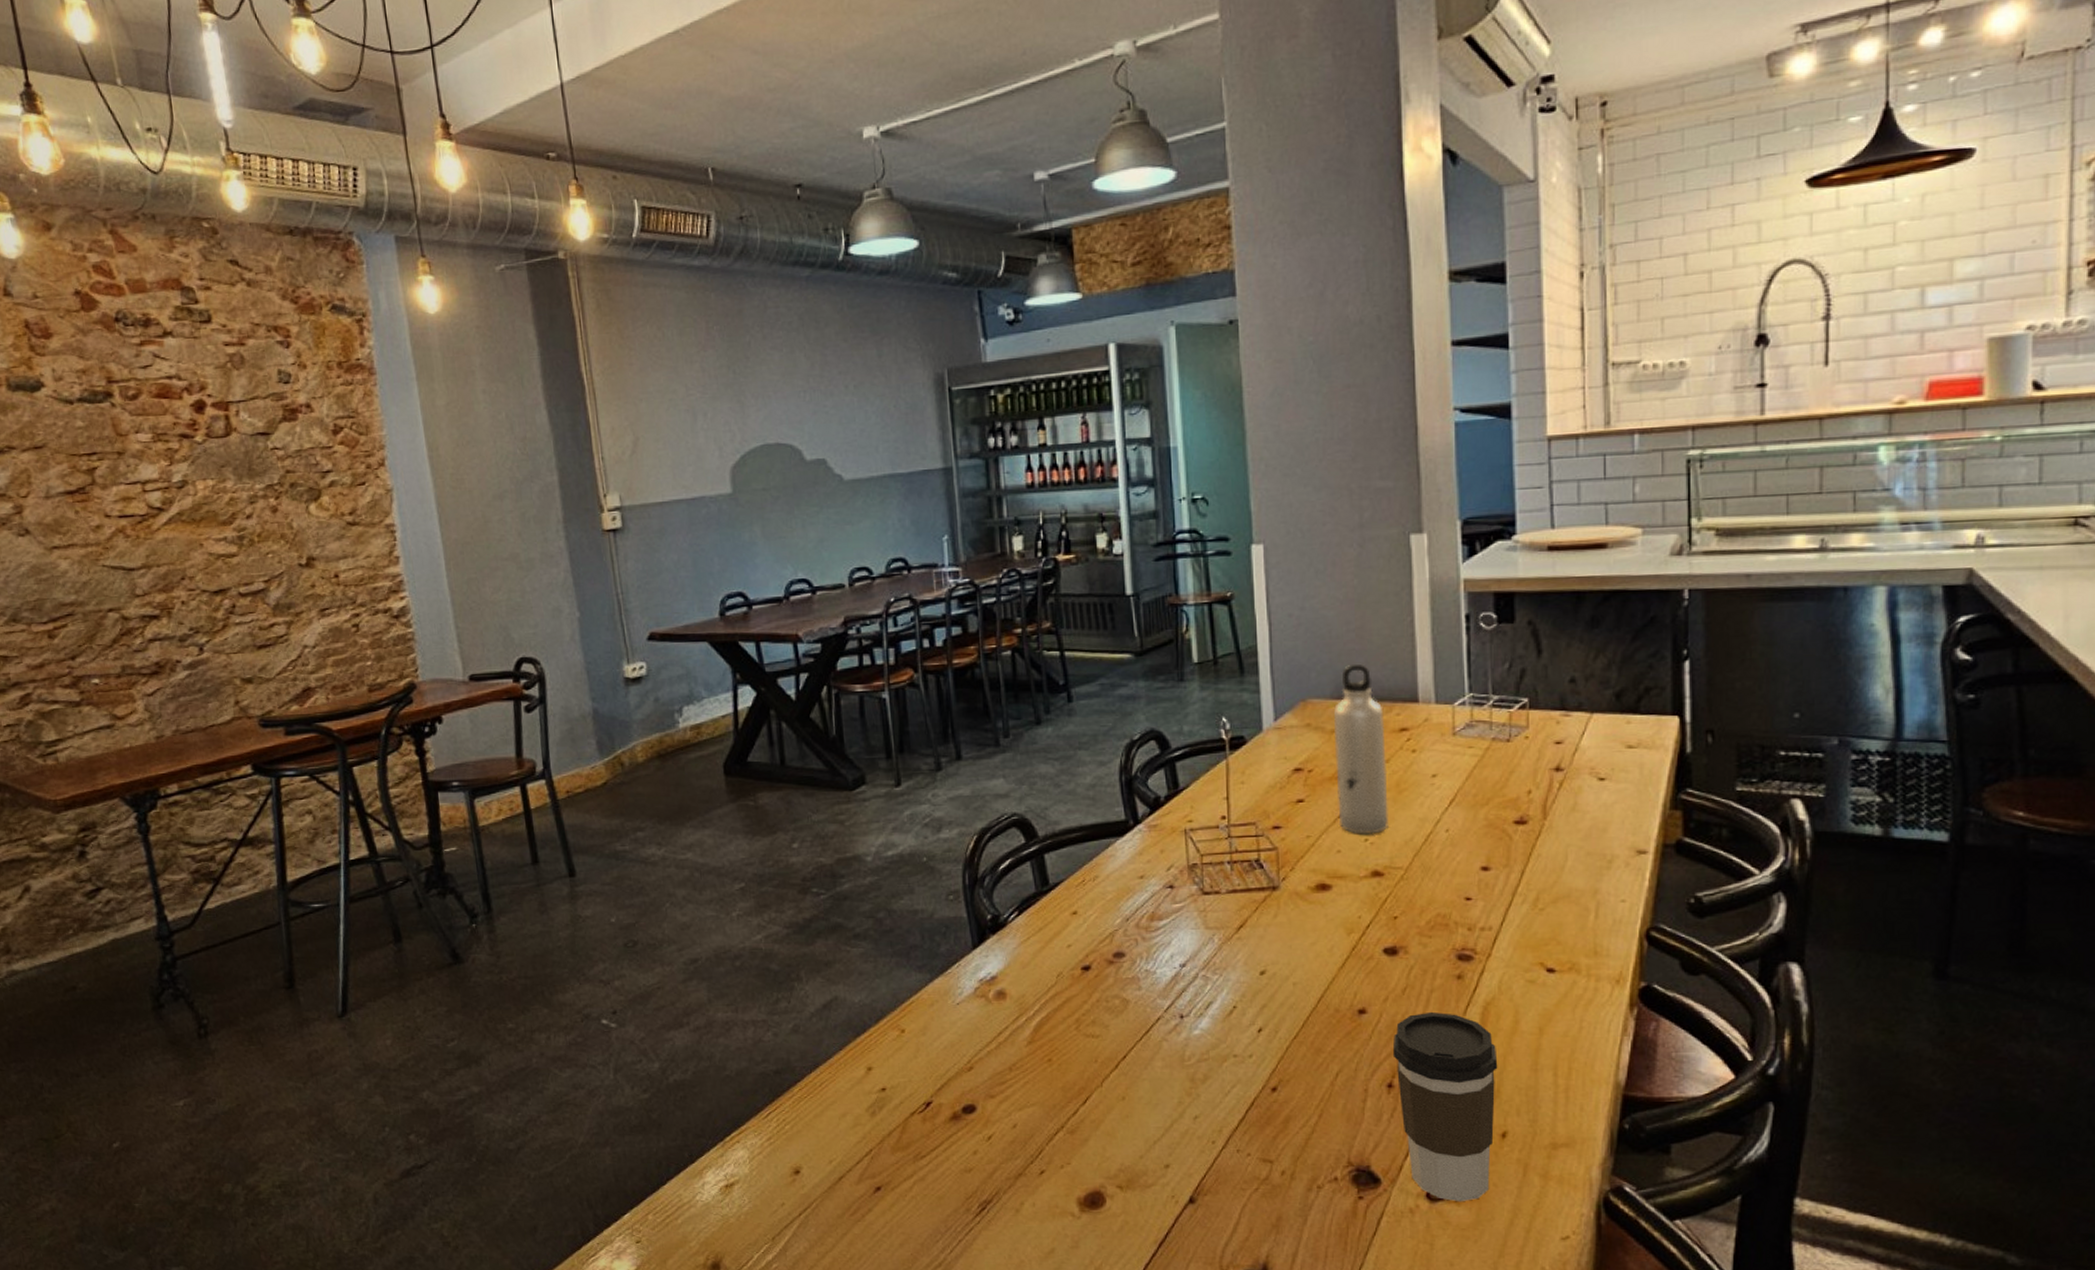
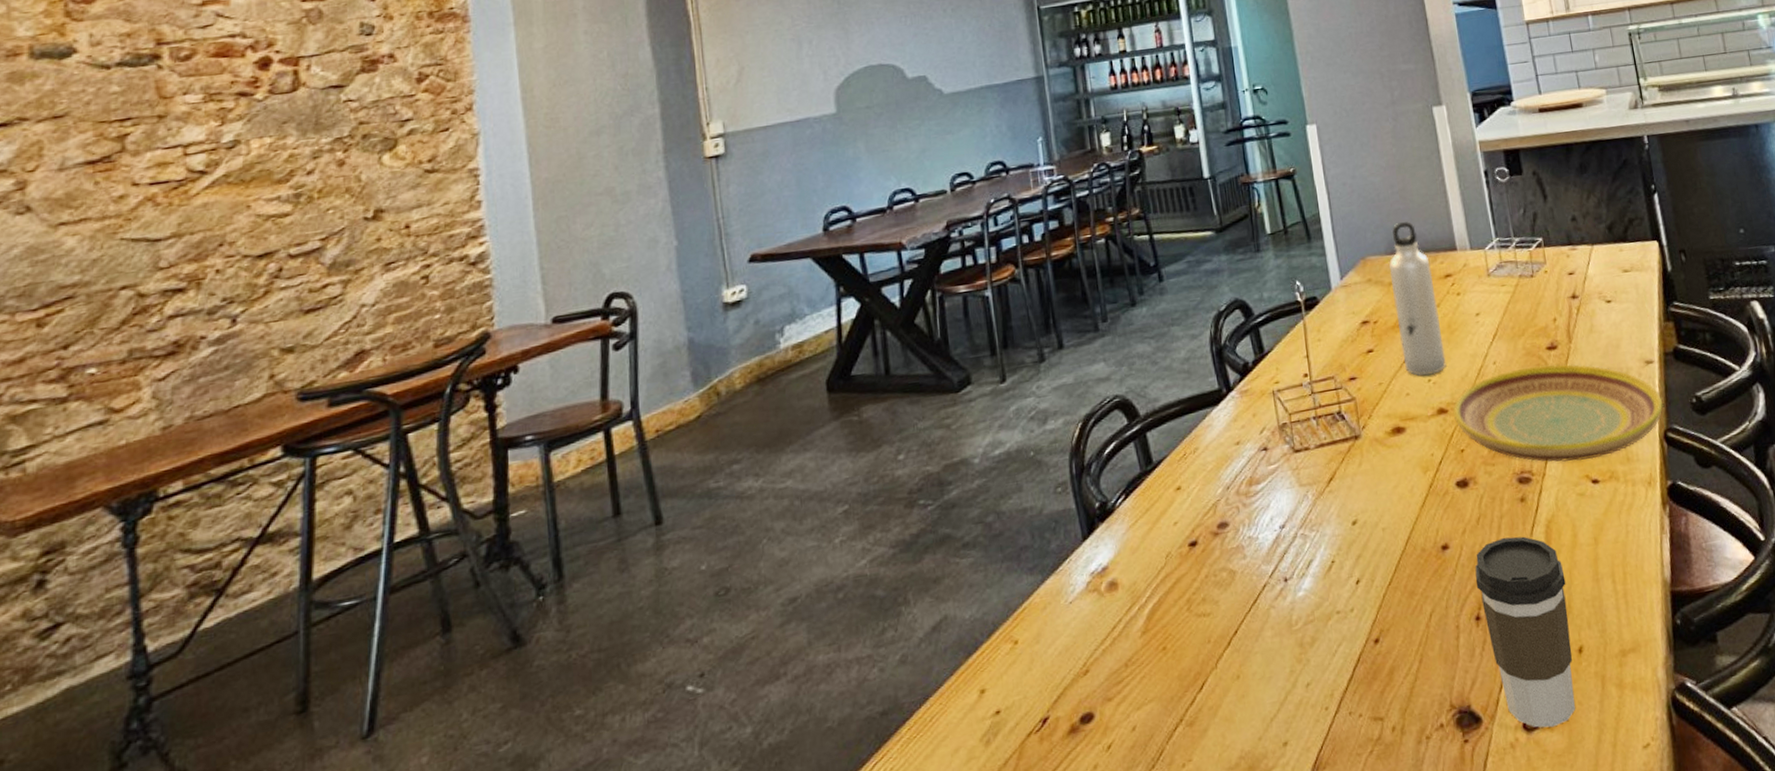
plate: none [1391,839,1651,947] -> present [1453,364,1664,463]

